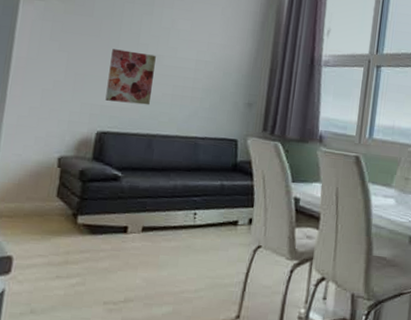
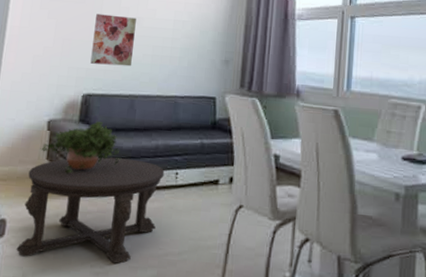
coffee table: none [23,196,183,301] -> present [16,157,165,264]
potted plant: none [50,159,138,213] -> present [40,120,122,175]

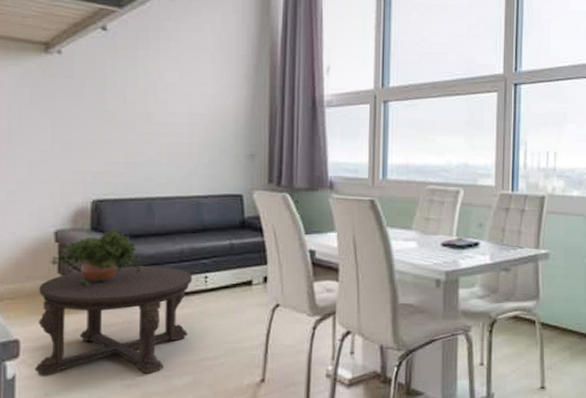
wall art: present [90,14,136,67] -> none [97,110,146,167]

